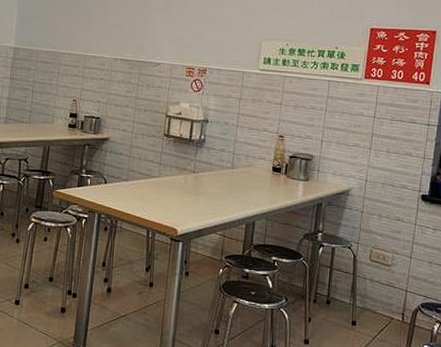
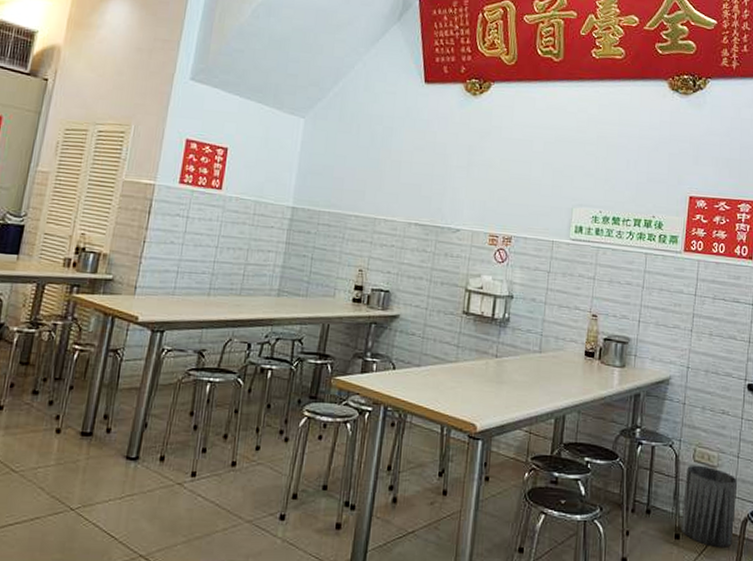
trash can: none [357,264,410,333] -> present [680,465,738,548]

